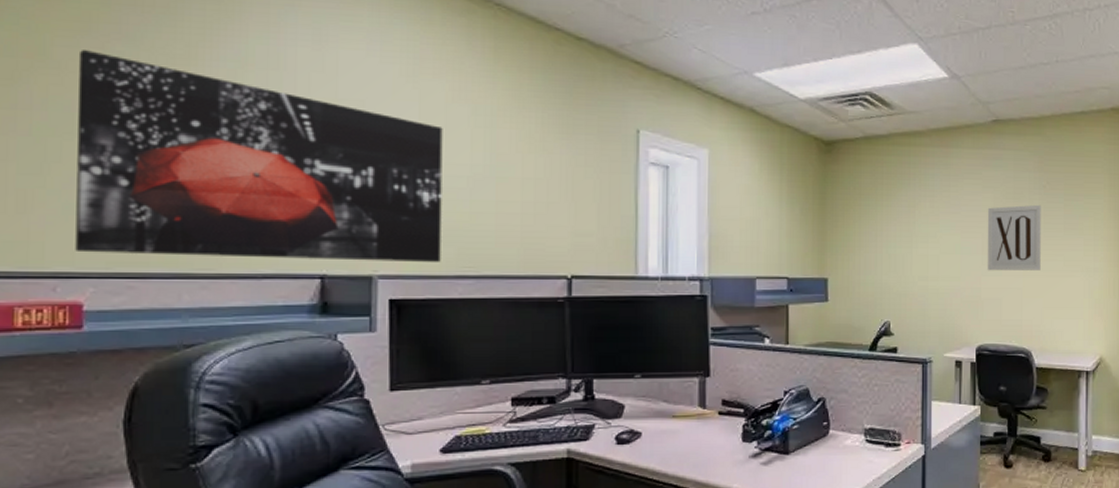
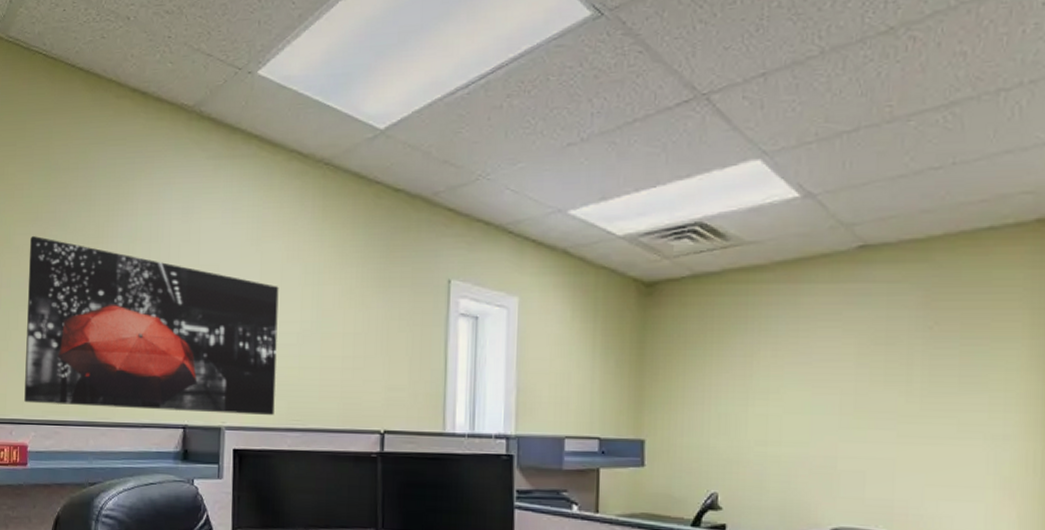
wall art: present [987,204,1041,271] -> none [846,351,925,437]

